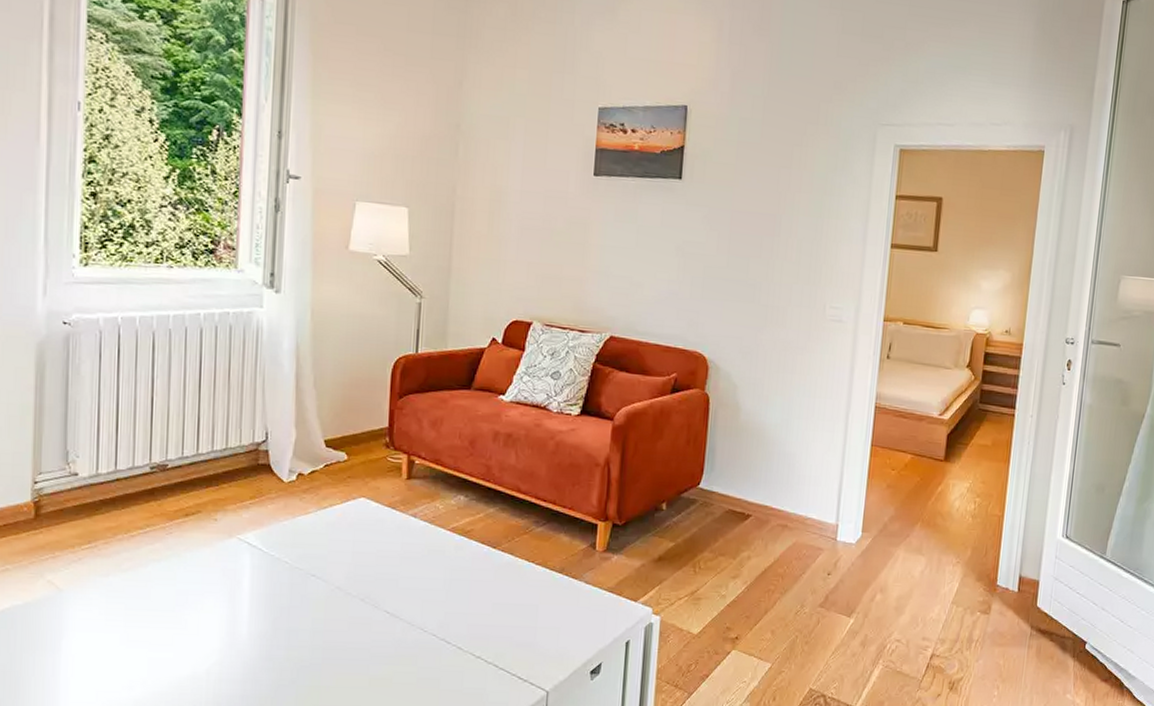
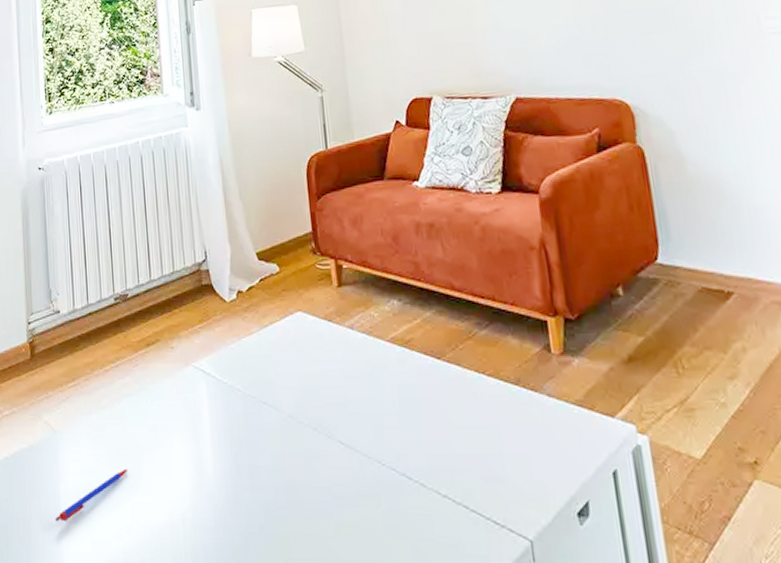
pen: none [53,627,149,675] -> present [55,468,129,522]

